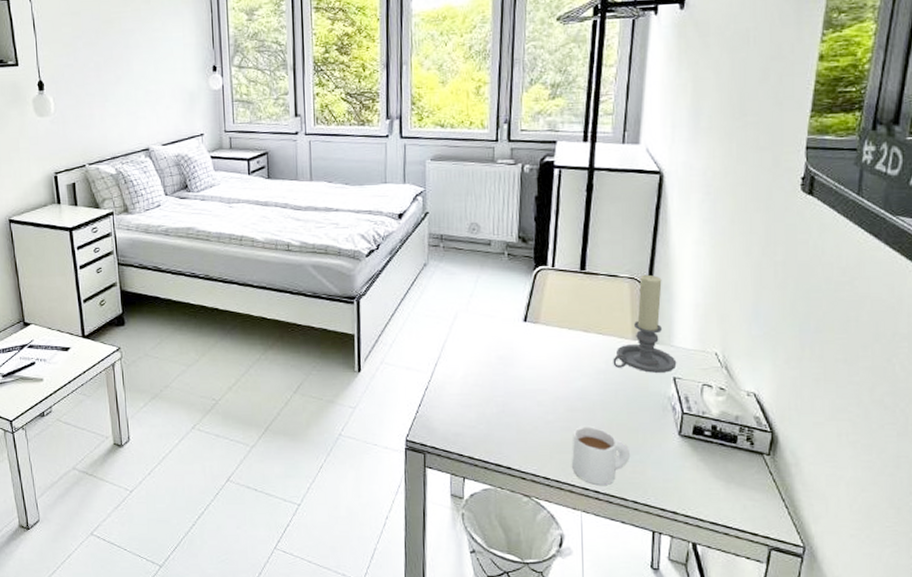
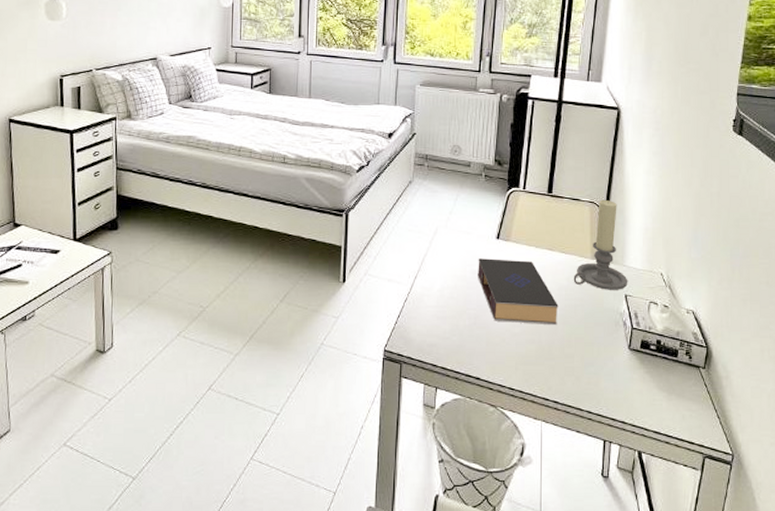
book: none [504,342,597,412] -> present [478,258,559,326]
mug: present [572,427,631,485] -> none [535,339,587,395]

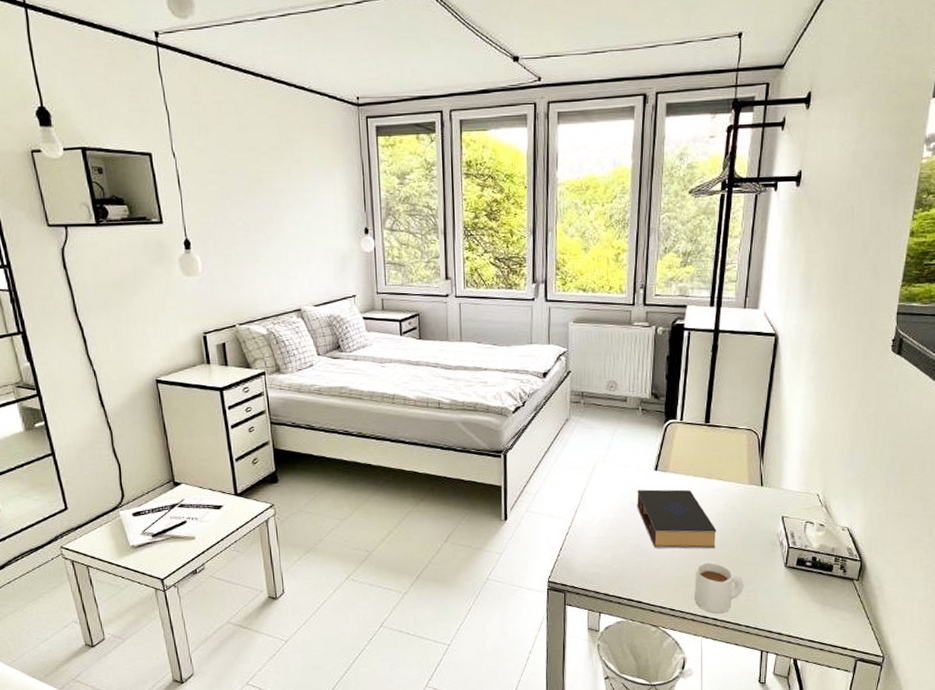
mug: none [535,339,587,395] -> present [694,562,744,613]
candle holder: present [573,199,628,290] -> none [731,426,785,513]

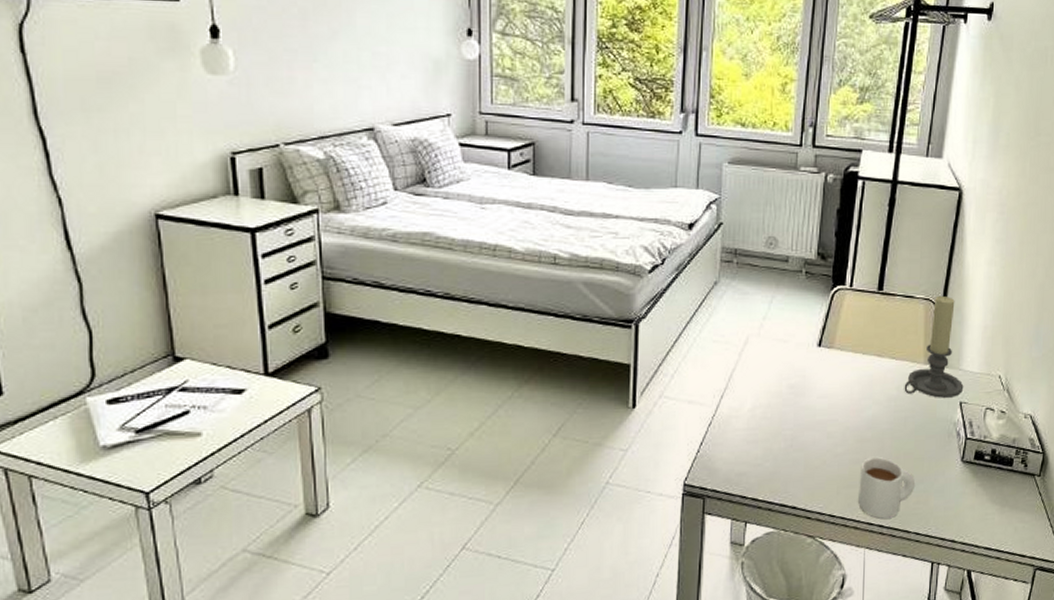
book: present [637,489,717,549] -> none [795,369,887,442]
candle holder: none [731,426,785,513] -> present [904,295,964,398]

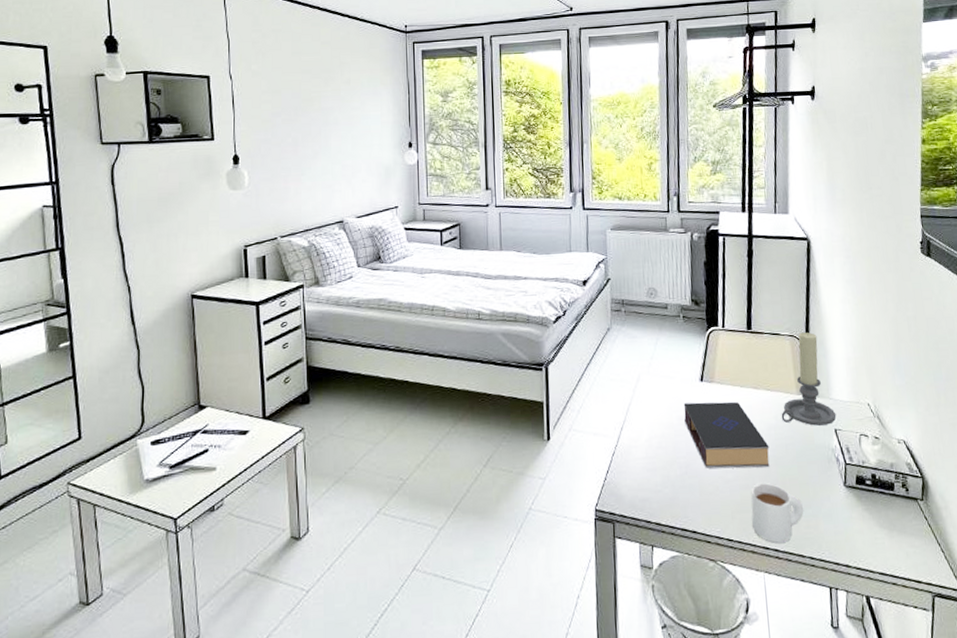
book: none [795,369,887,442] -> present [683,401,770,469]

